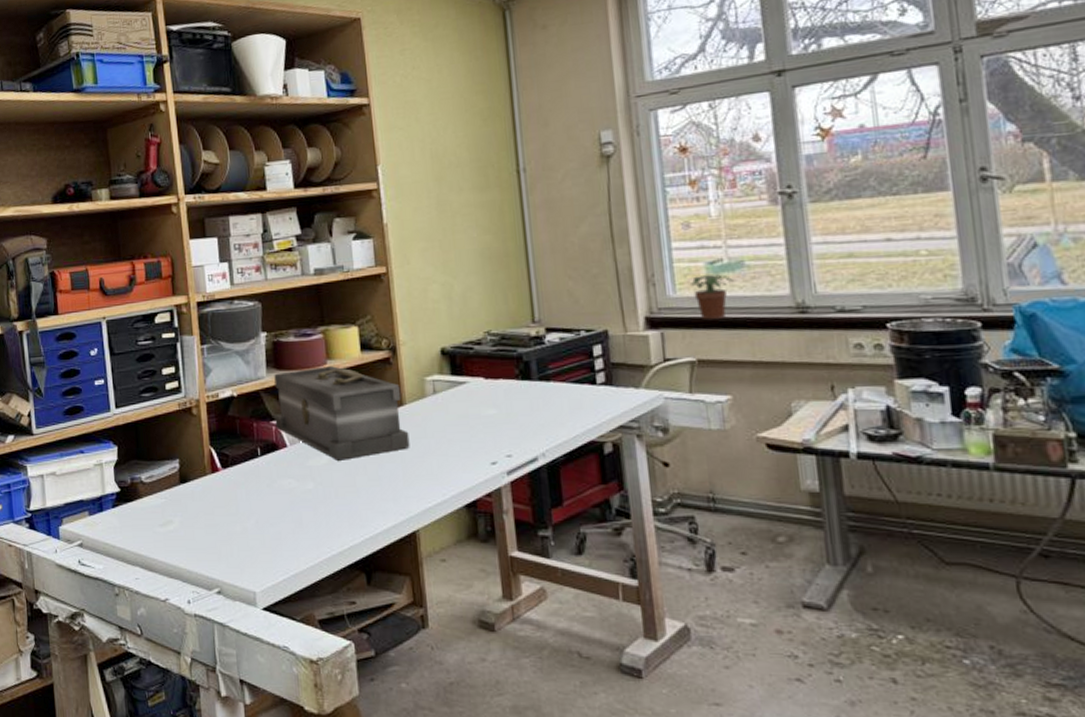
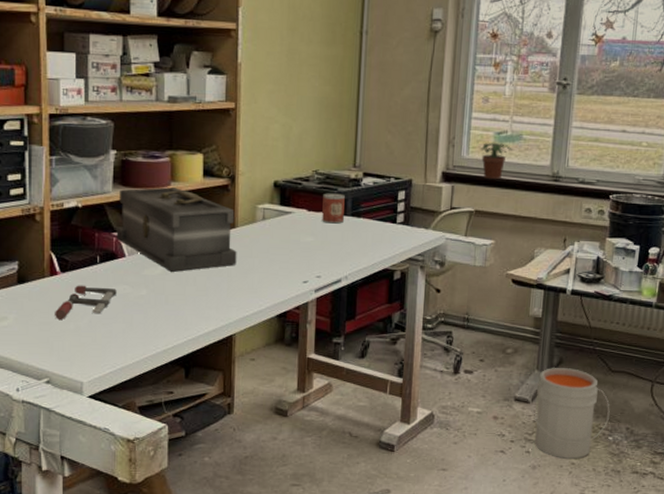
clamp: none [220,481,282,521] -> present [55,285,117,320]
can: none [500,355,530,392] -> present [322,193,345,224]
bucket: none [825,561,958,692] -> present [529,368,610,459]

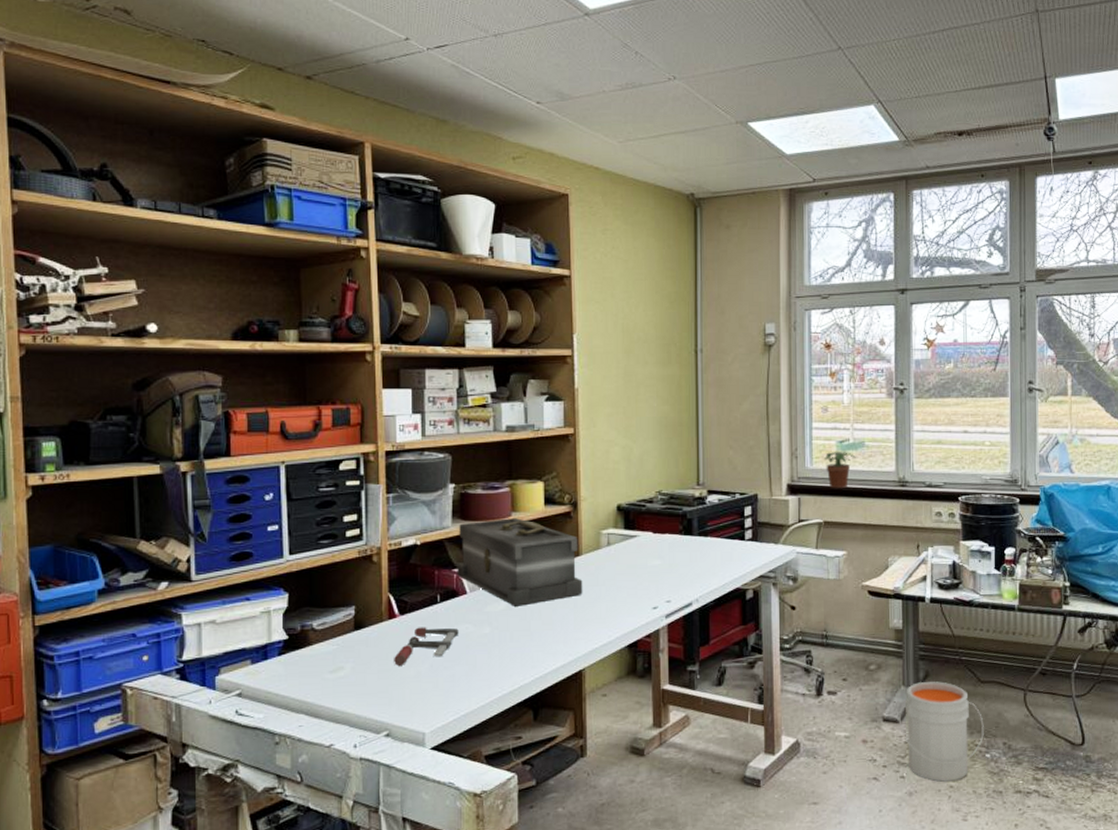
can: present [322,193,345,224] -> none [668,513,691,545]

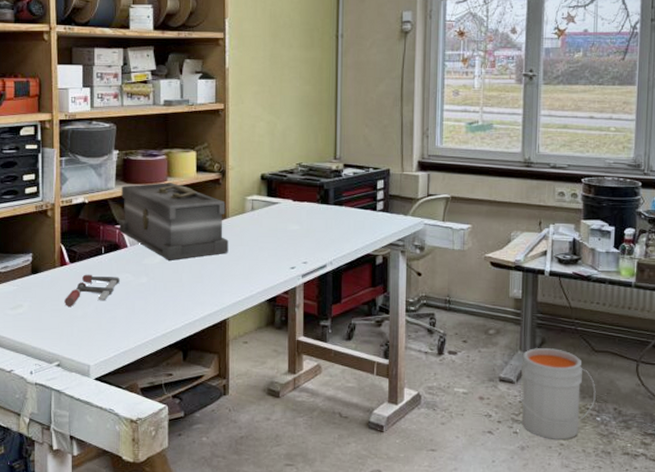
potted plant: present [824,452,856,489] -> none [454,133,484,167]

